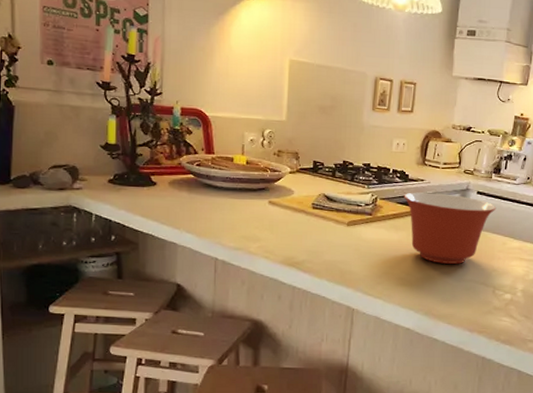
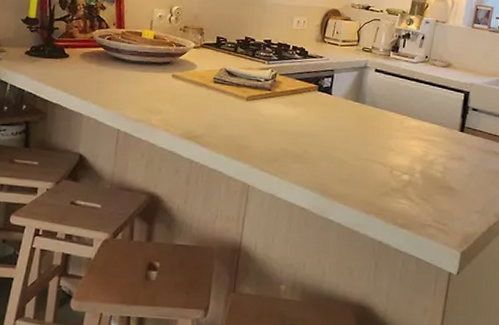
mixing bowl: present [404,192,497,264] -> none [302,68,395,142]

